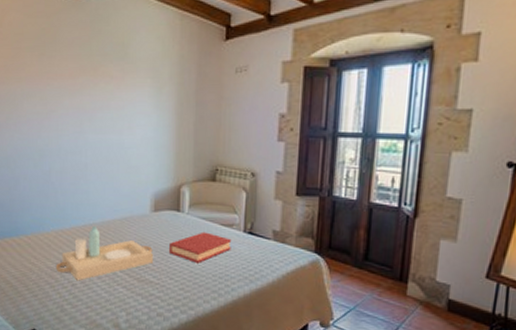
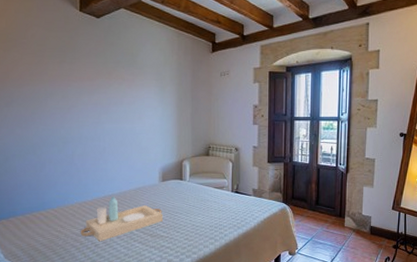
hardback book: present [168,231,232,263] -> none [174,194,223,218]

